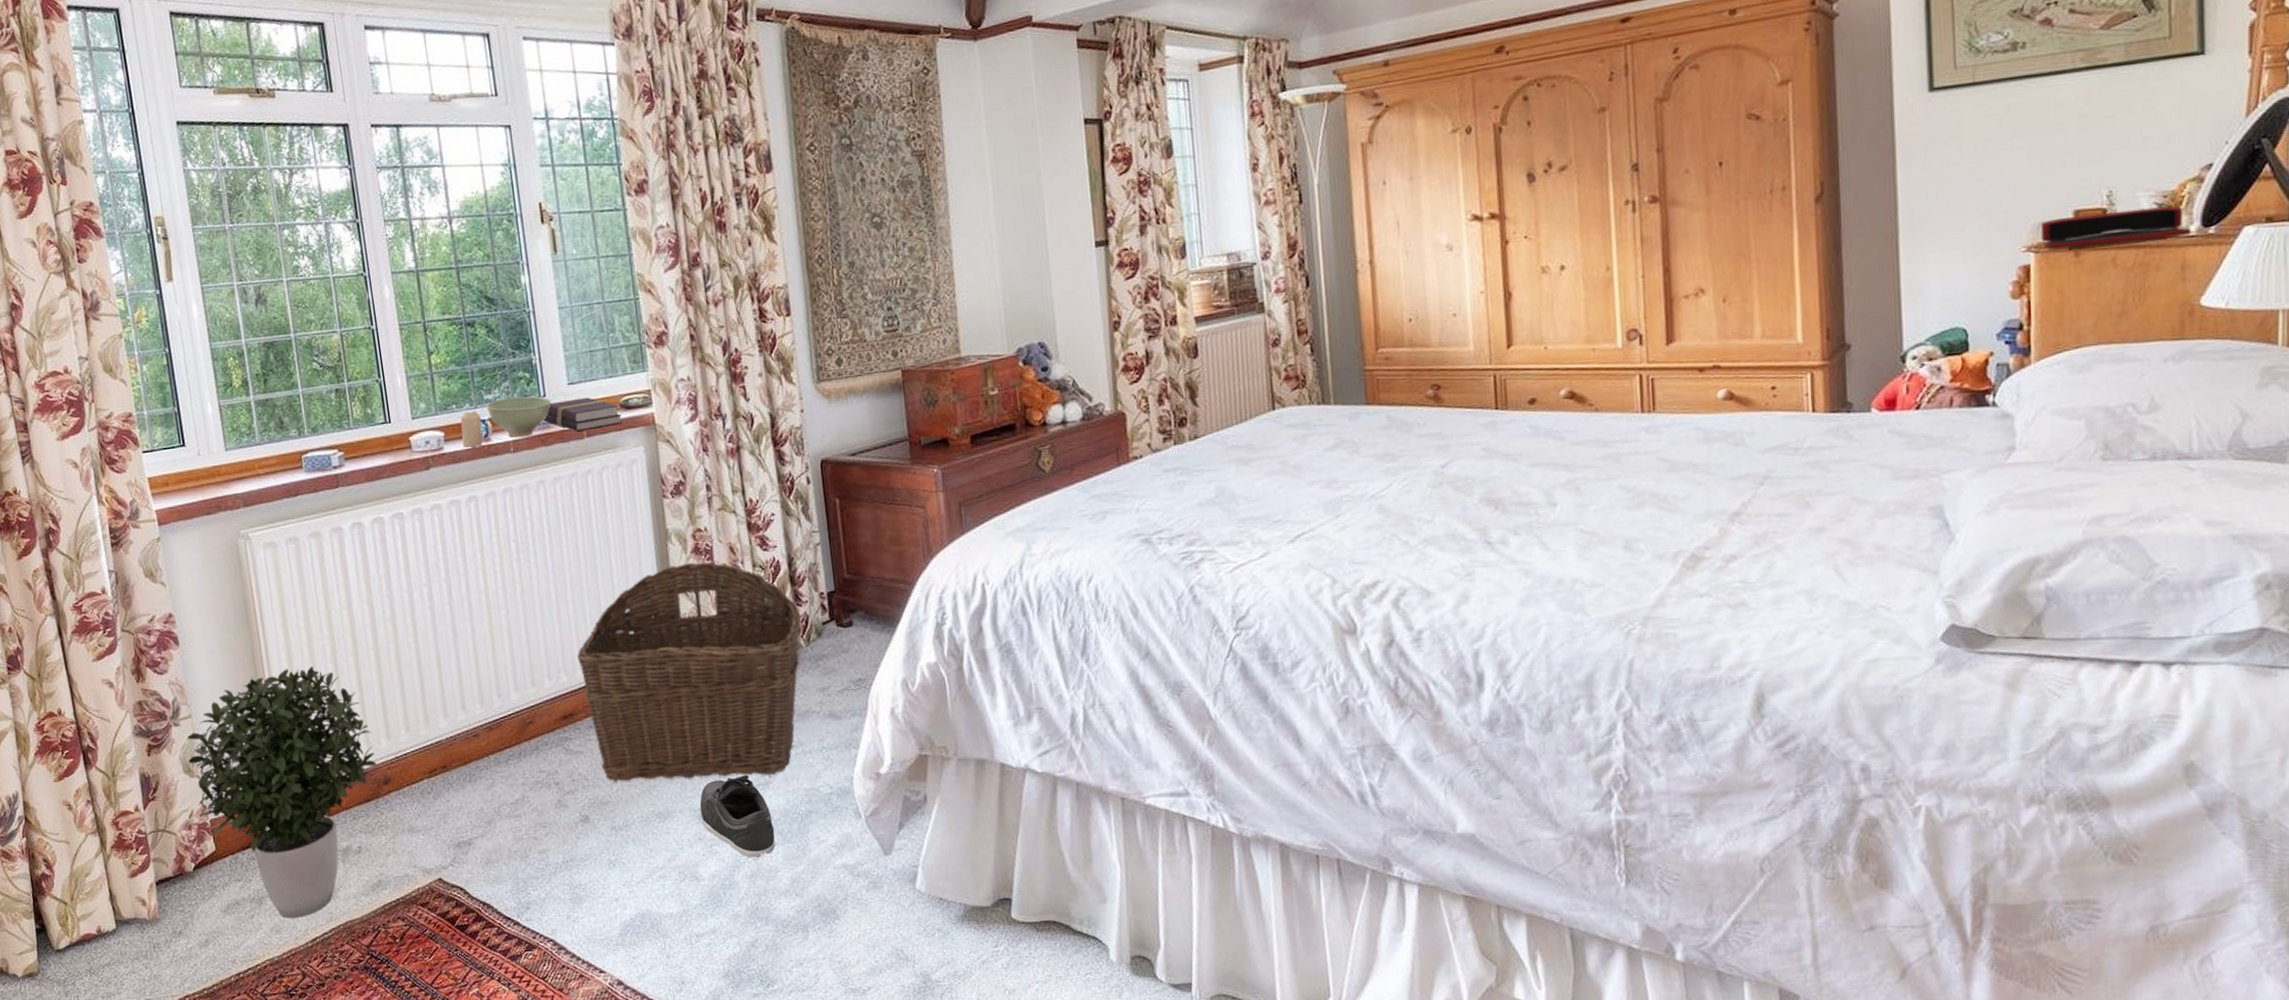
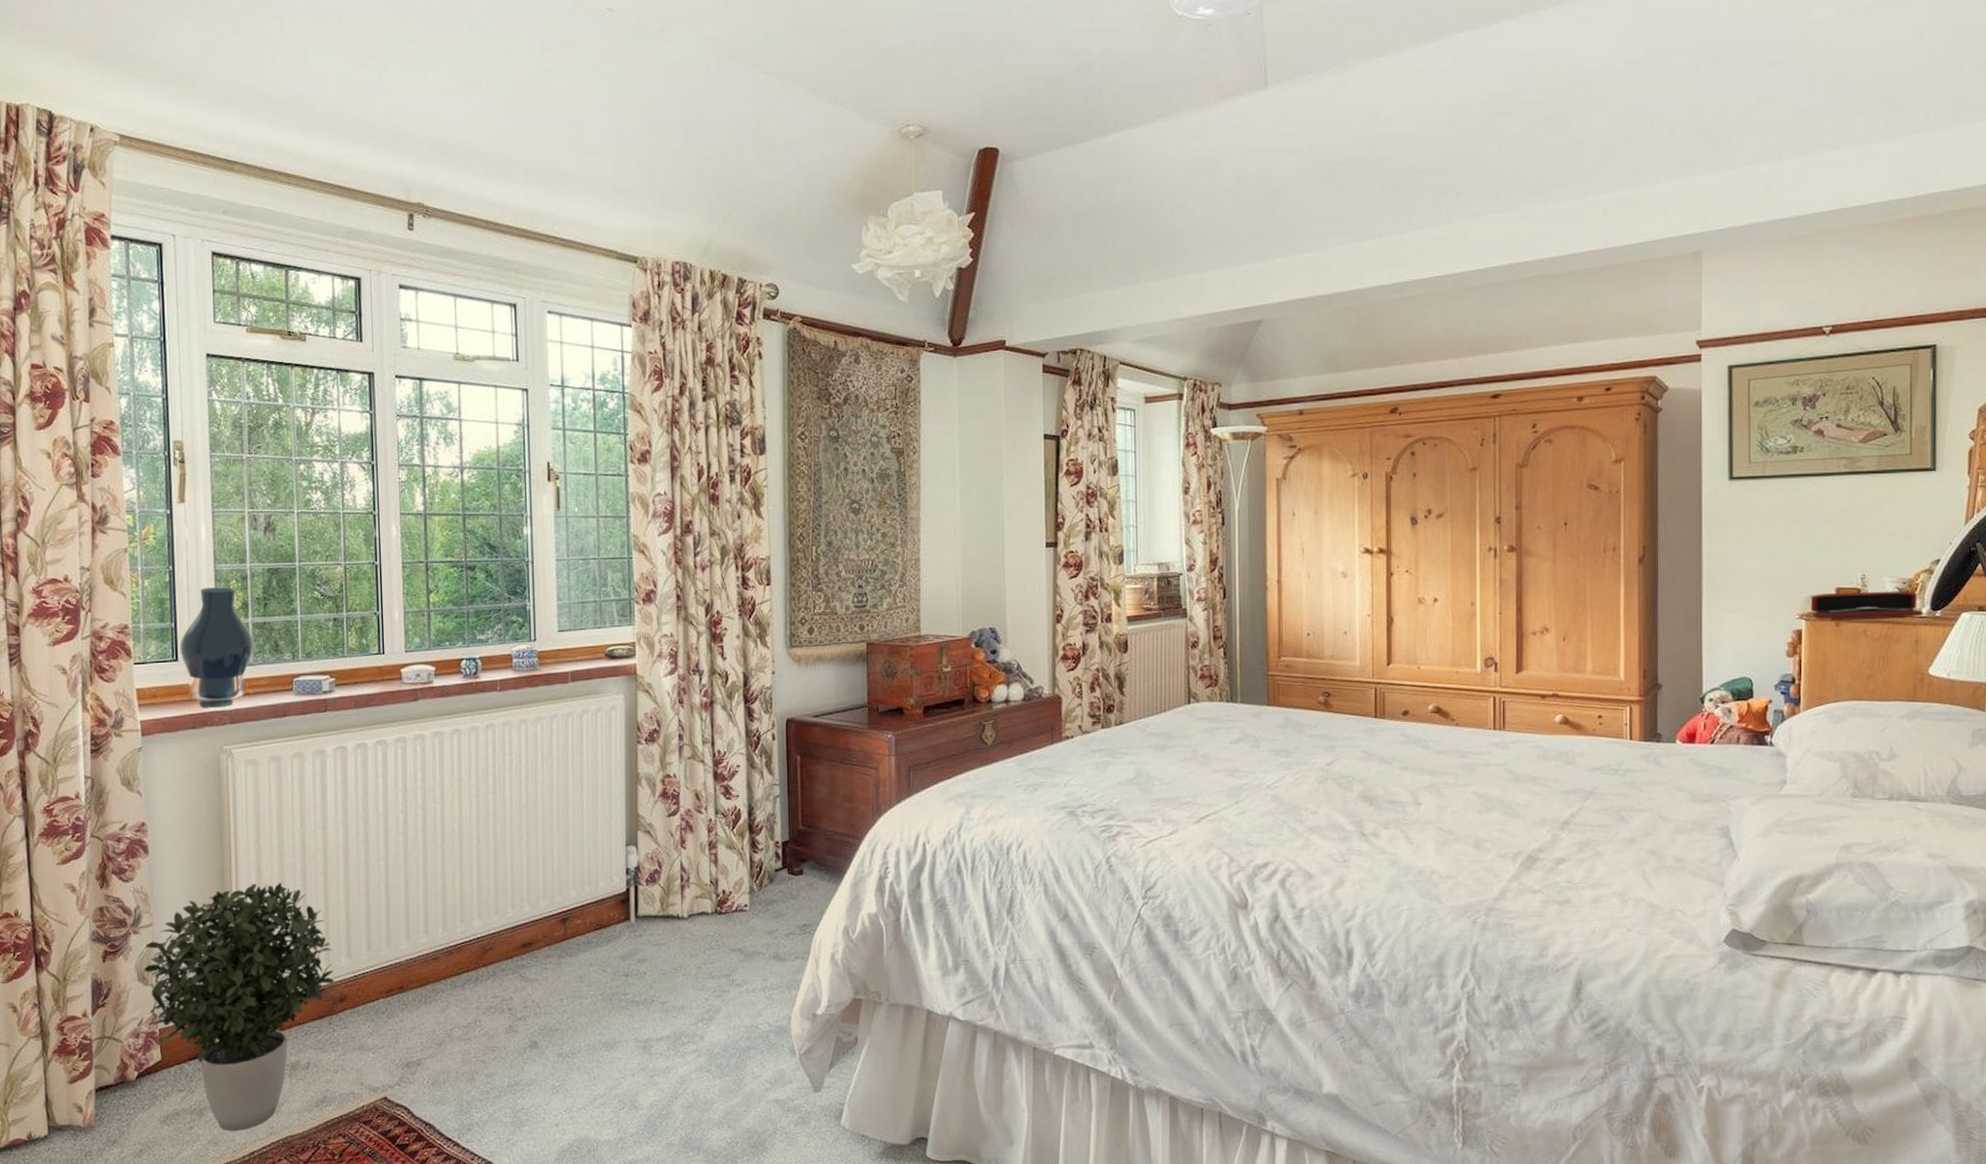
vase: none [185,365,259,493] -> present [180,587,254,708]
candle: present [460,410,483,447] -> none [451,649,472,683]
bowl: present [486,396,552,437] -> none [478,639,541,677]
book: present [544,397,622,431] -> none [532,645,606,675]
wicker basket: present [577,562,801,782] -> none [541,806,755,1011]
shoe: present [699,775,776,860] -> none [645,1010,714,1092]

